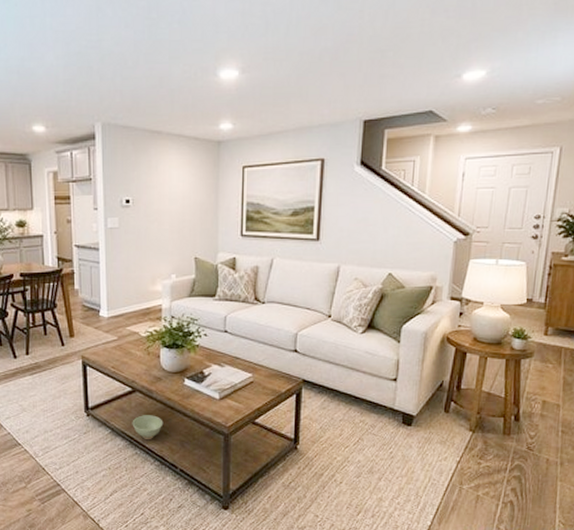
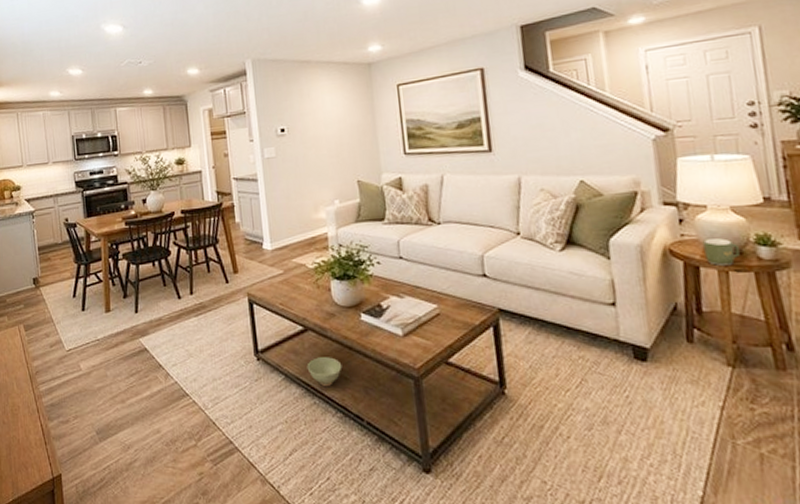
mug: none [473,331,499,352] -> present [703,238,740,266]

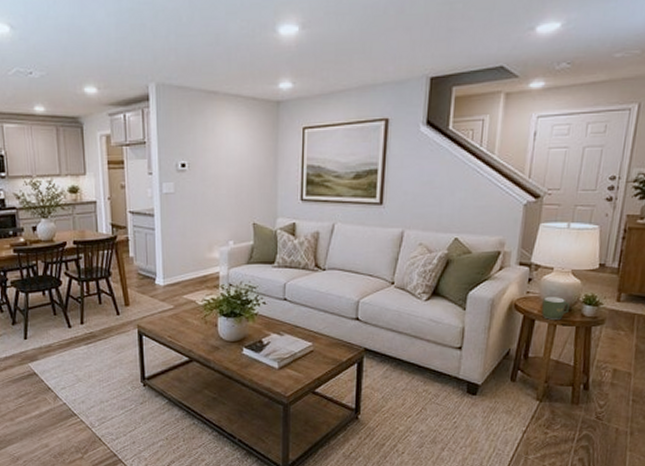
bowl: present [307,357,342,386] -> none [189,385,221,409]

